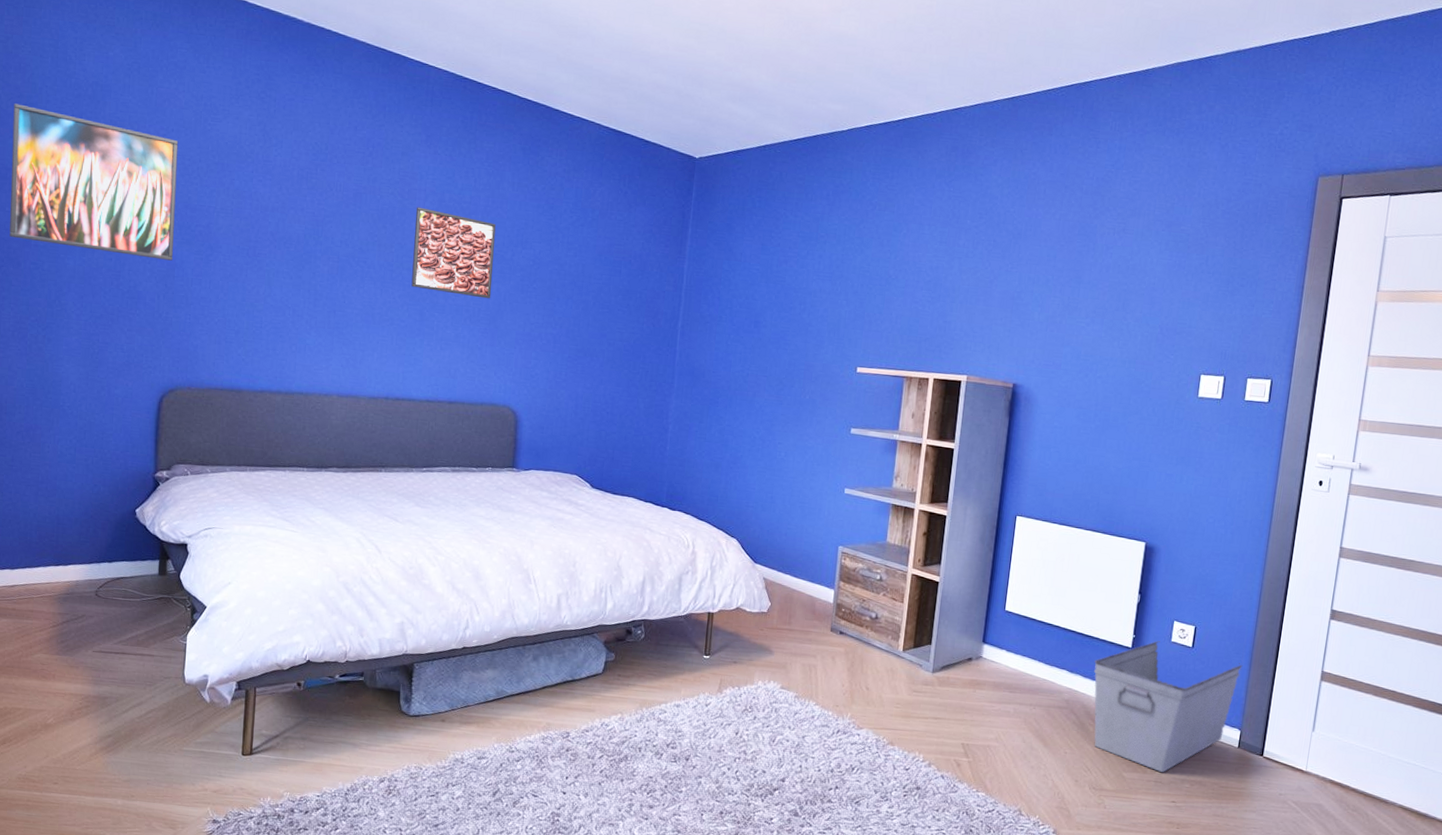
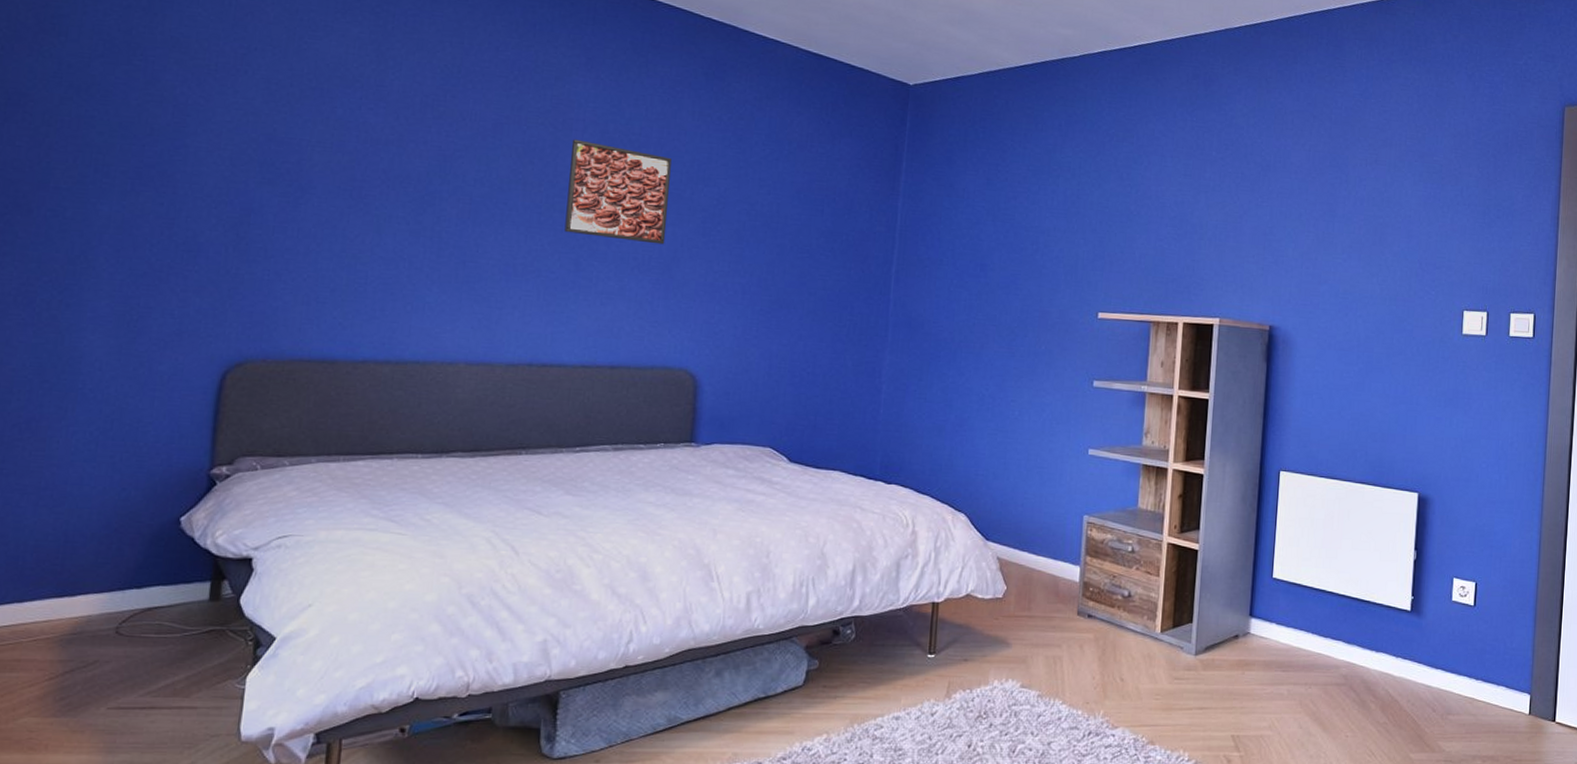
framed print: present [9,103,179,261] -> none [18,15,263,205]
storage bin: present [1093,641,1243,772] -> none [1371,601,1528,749]

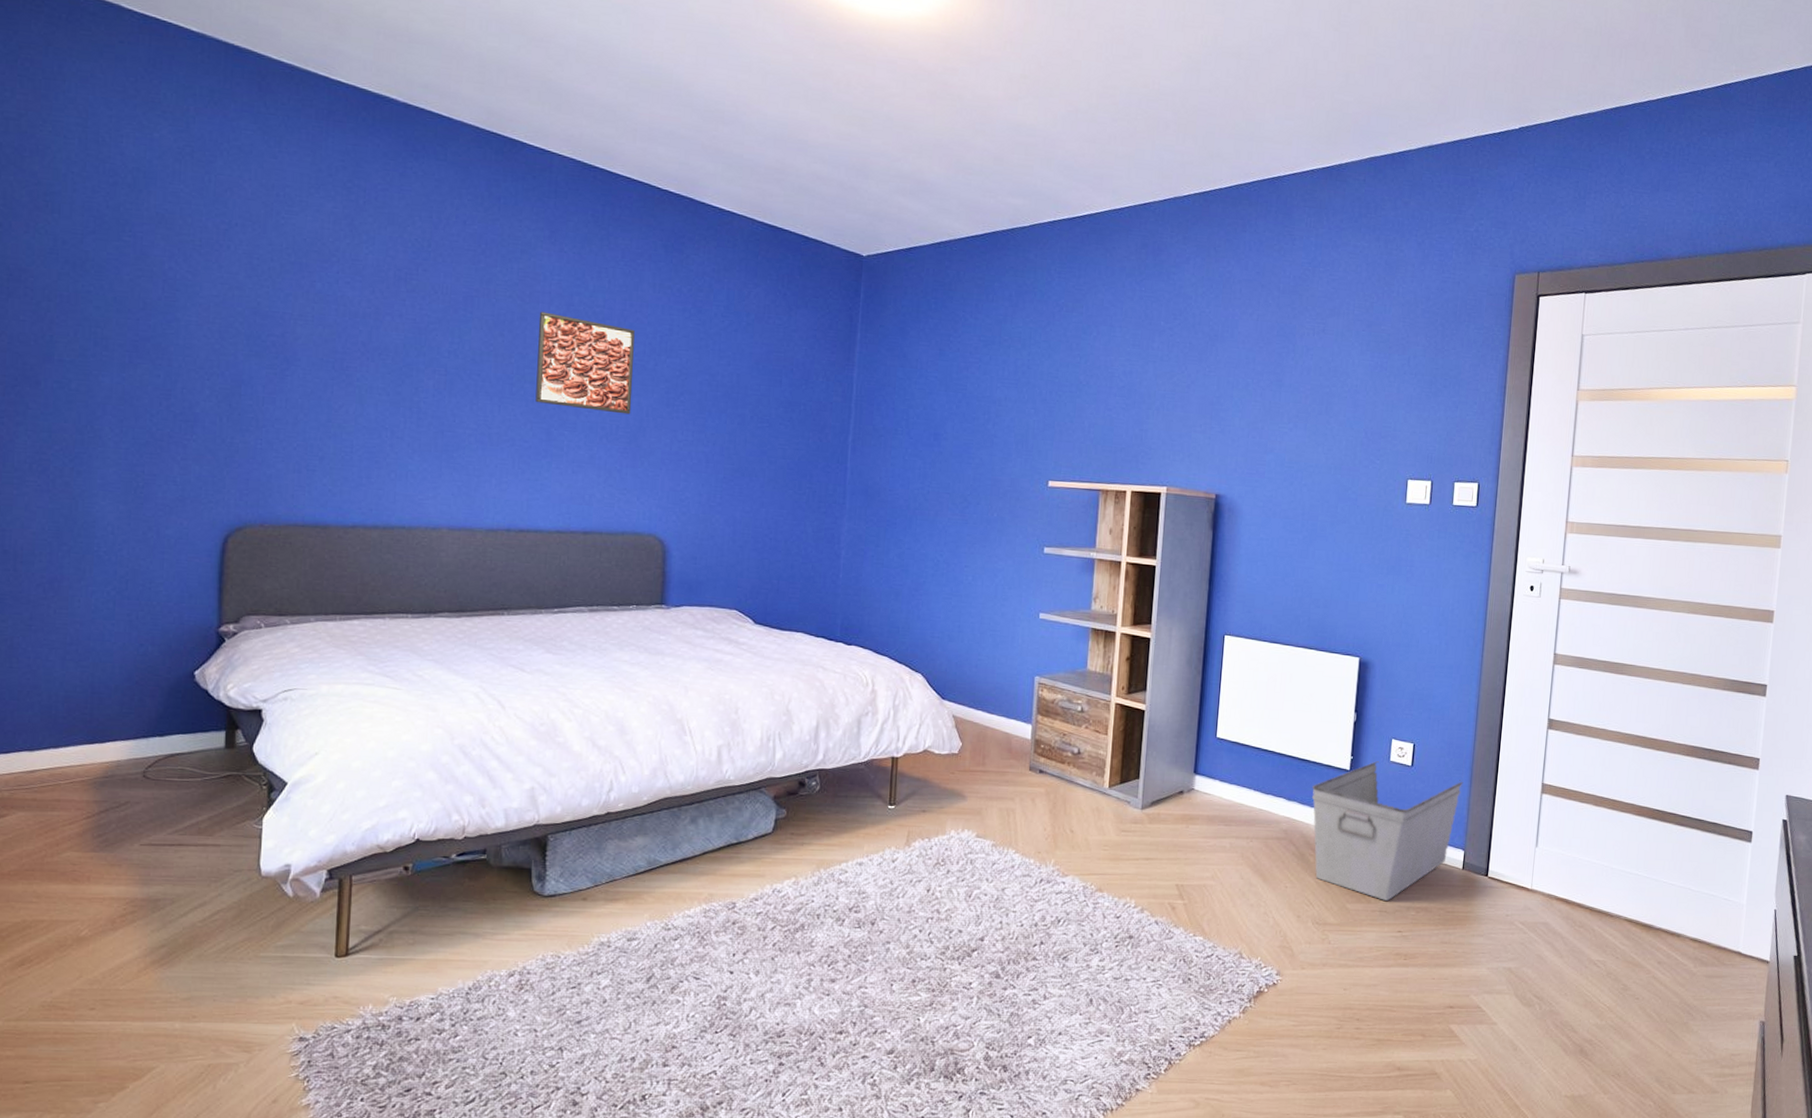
storage bin: none [1371,601,1528,749] -> present [1311,761,1464,901]

